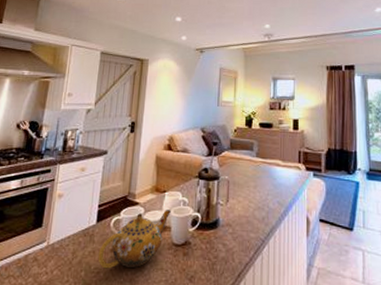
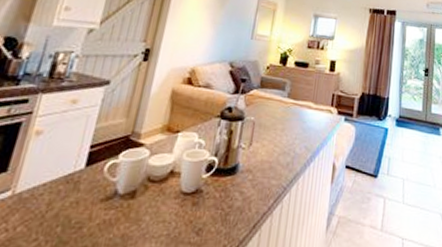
teapot: present [98,210,171,269] -> none [81,153,183,223]

